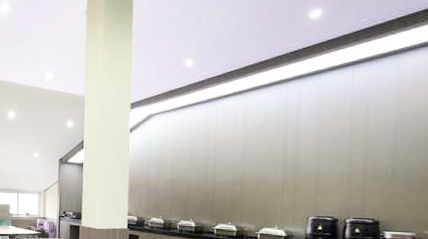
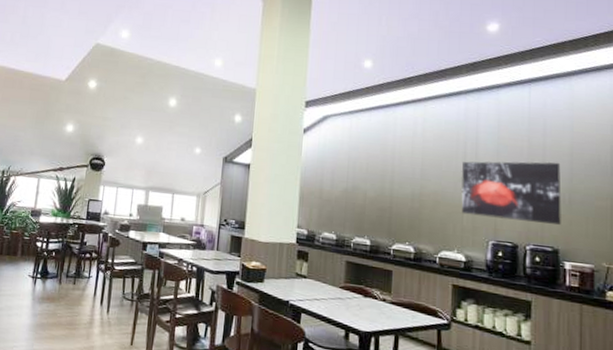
wall art: none [282,140,384,198] -> present [461,161,561,225]

